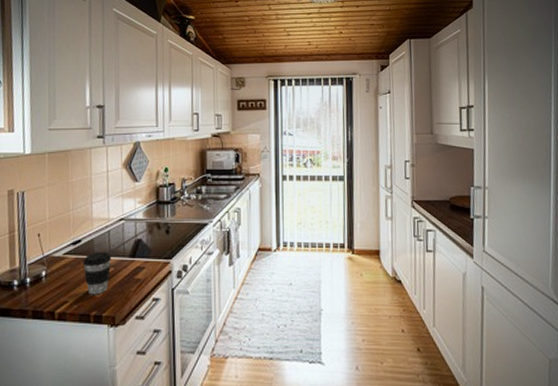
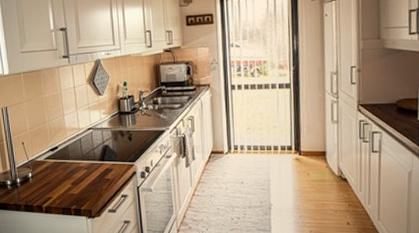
coffee cup: present [82,251,112,295] -> none [60,156,85,192]

